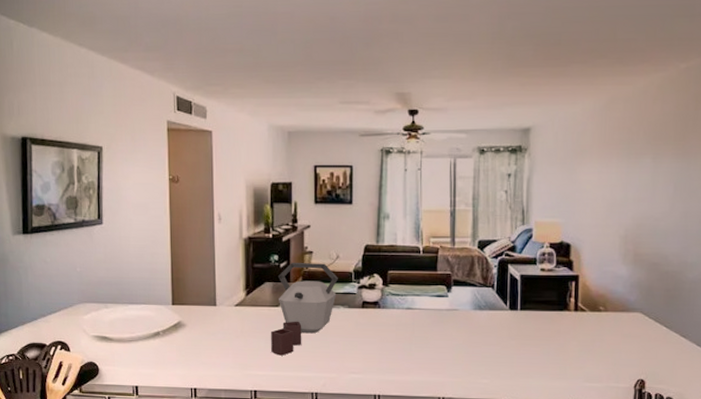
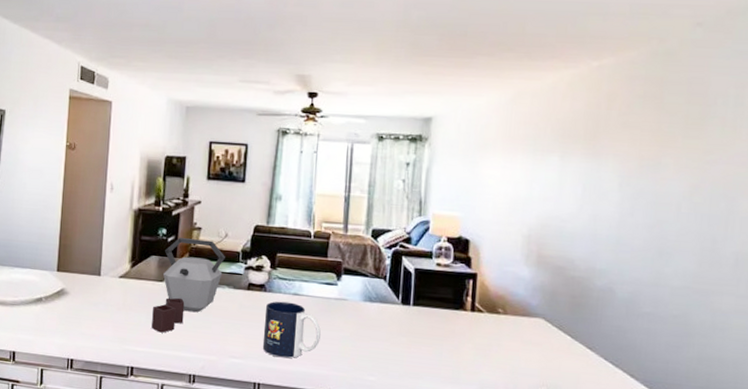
mug: none [380,316,435,370] -> present [263,301,321,359]

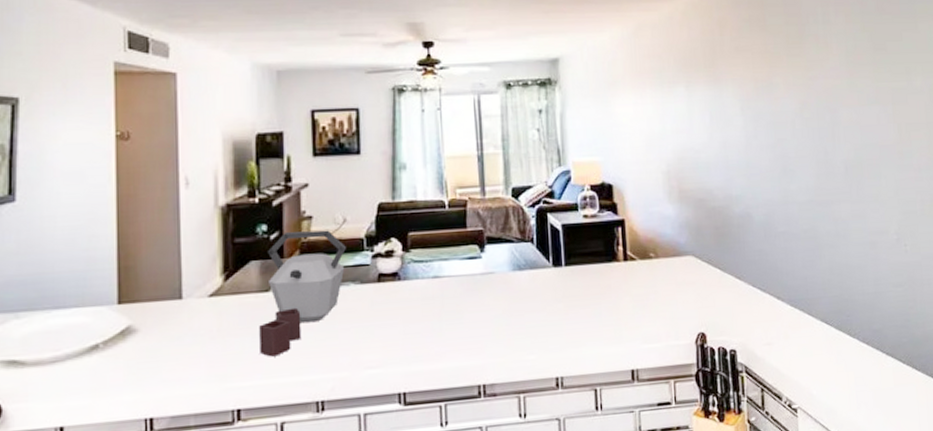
mug: present [263,301,321,359] -> none [401,287,470,357]

